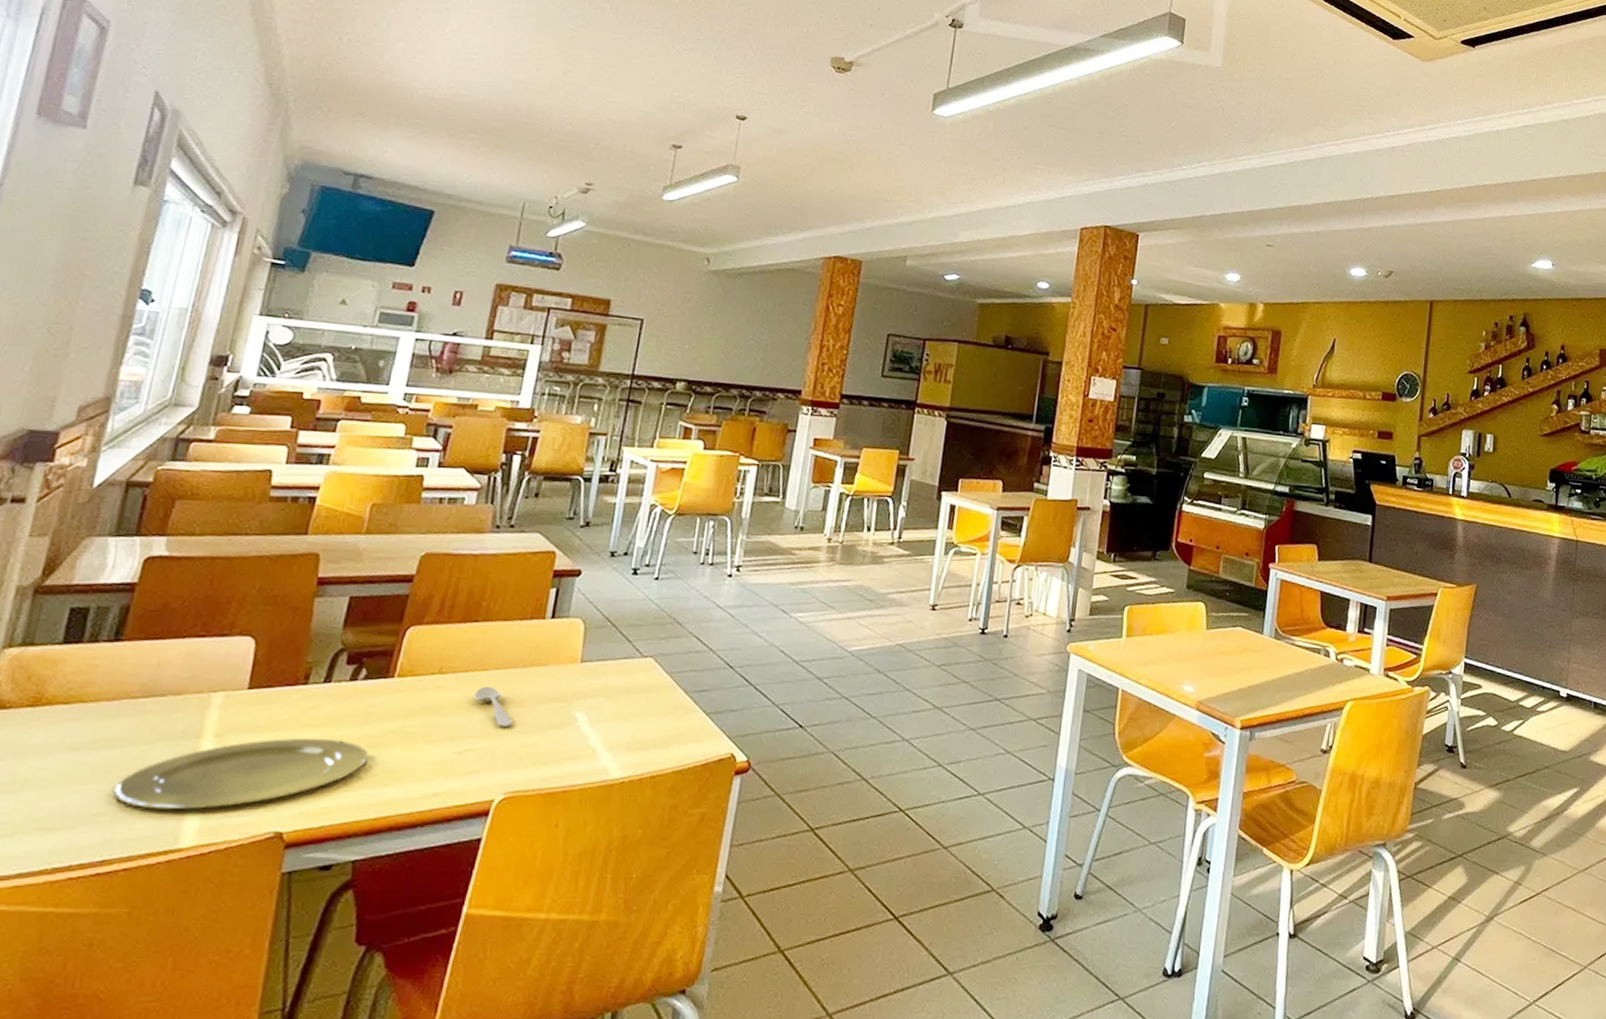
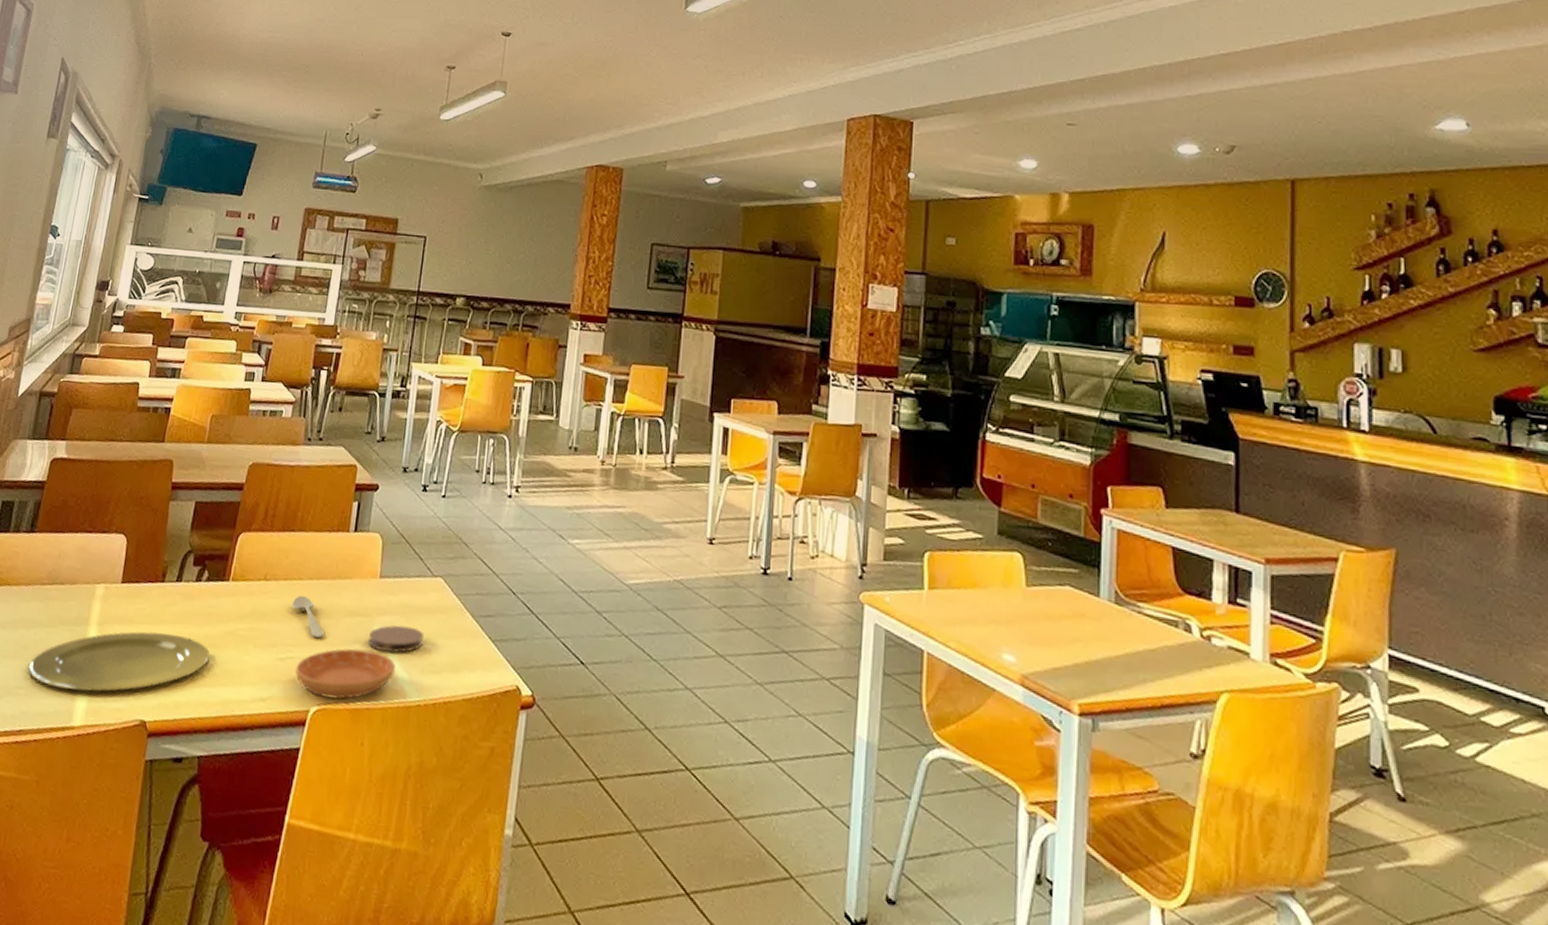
saucer: none [477,734,597,786] -> present [295,648,396,700]
coaster: none [565,707,630,734] -> present [367,625,424,653]

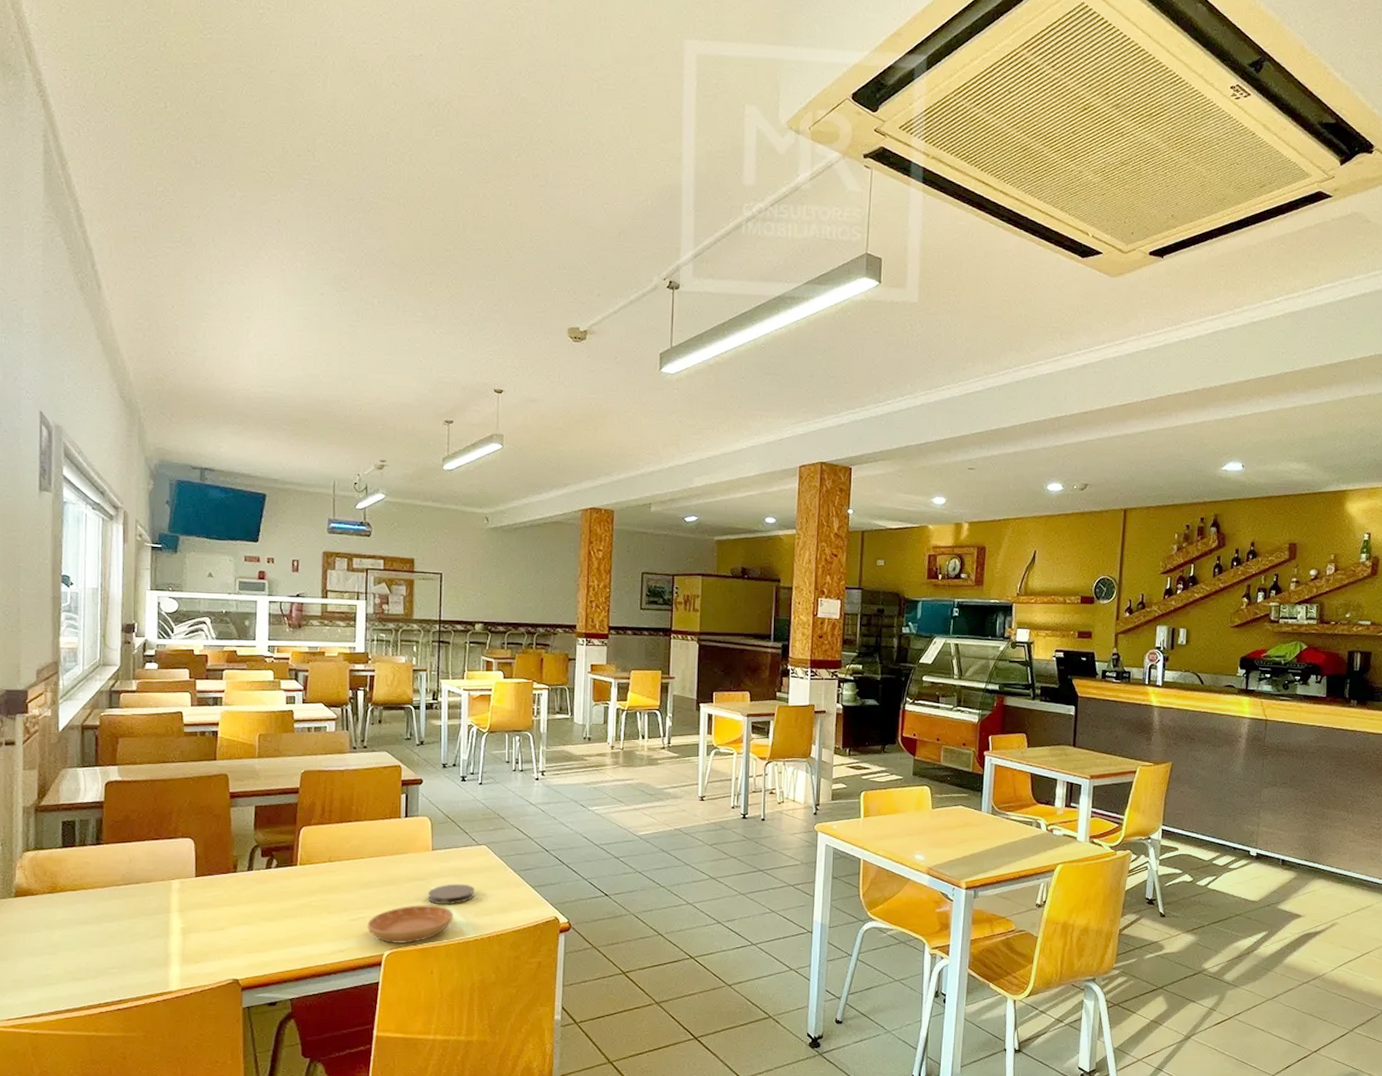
plate: present [28,631,210,692] -> none [119,911,288,964]
spoon: present [292,595,324,639] -> none [357,870,389,901]

